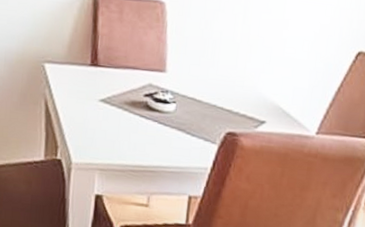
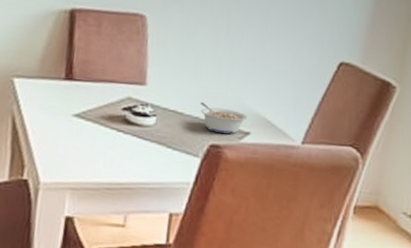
legume: none [217,90,264,122] -> present [200,102,248,134]

